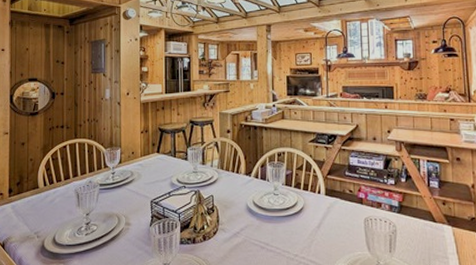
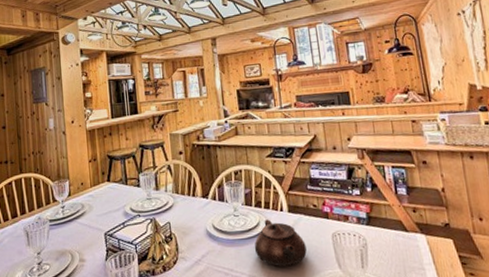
teapot: none [290,200,339,244] -> present [254,219,307,266]

